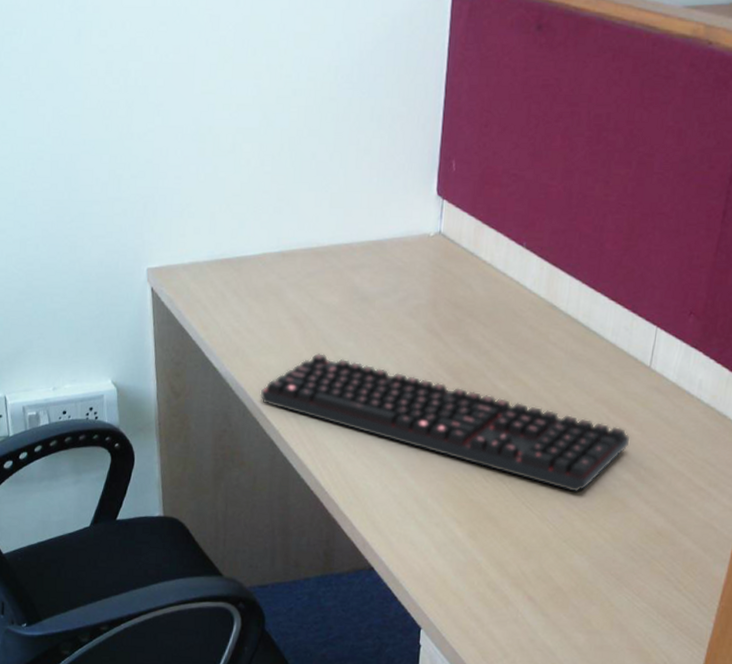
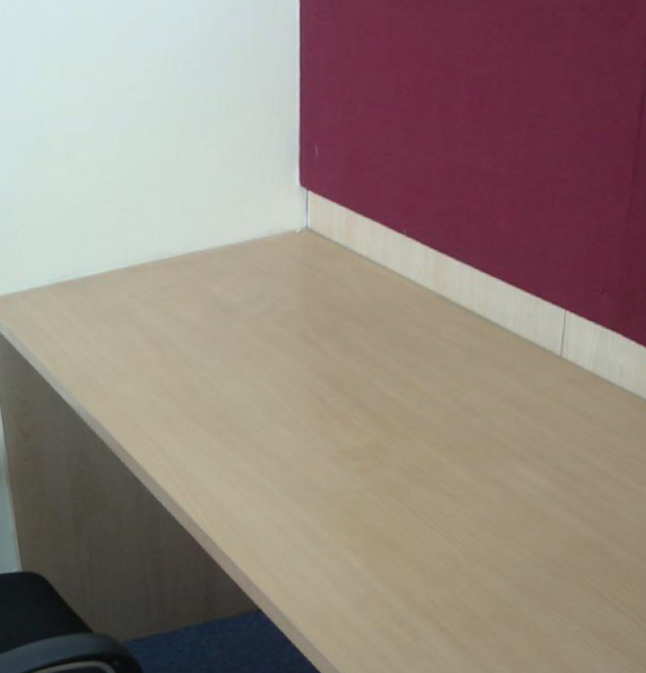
keyboard: present [260,352,629,493] -> none [118,375,543,507]

